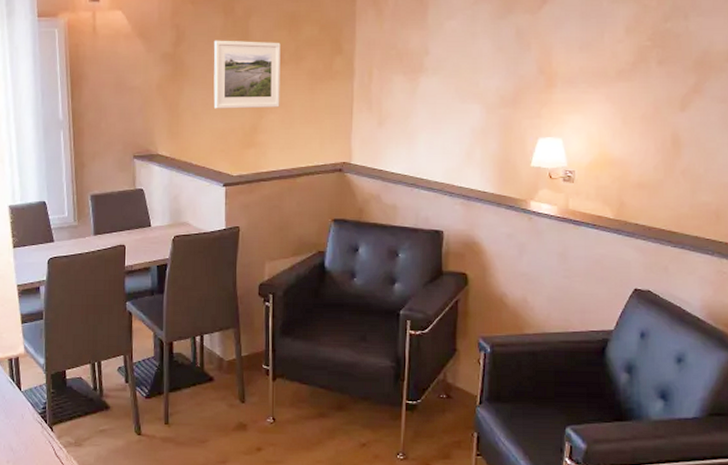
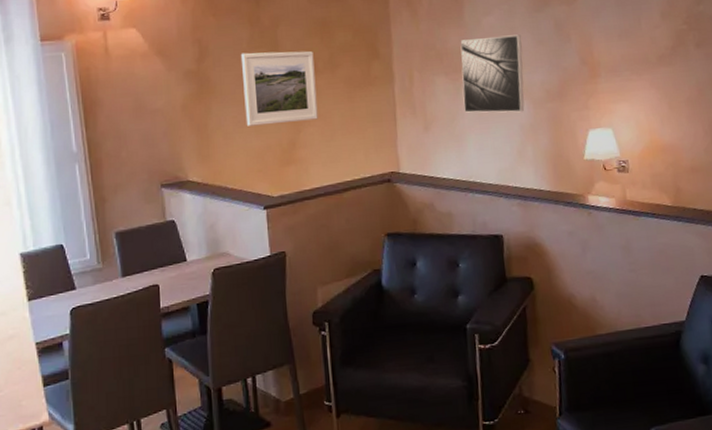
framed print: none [418,40,482,116] -> present [460,34,525,113]

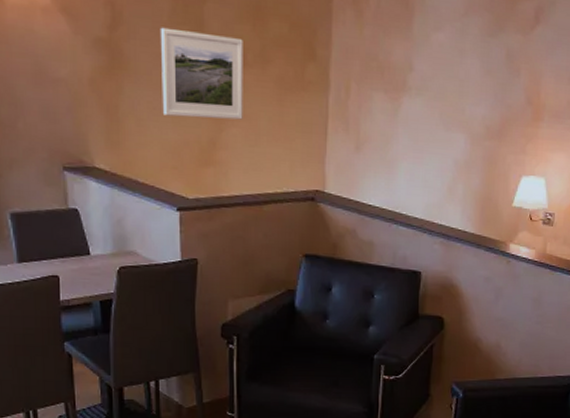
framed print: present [460,34,525,113] -> none [399,55,471,147]

